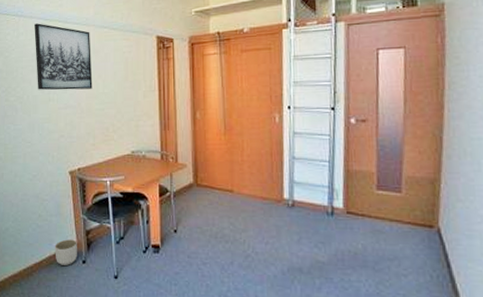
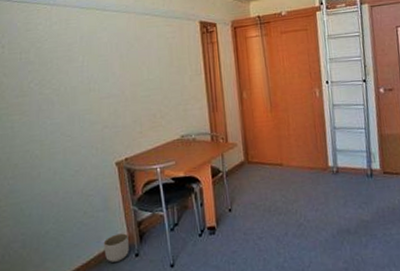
wall art: present [34,23,93,90] -> none [69,11,137,81]

